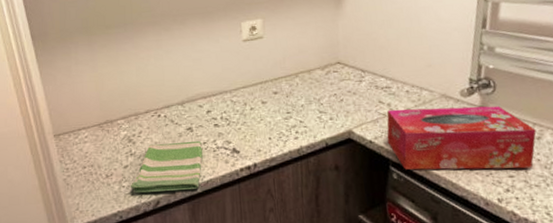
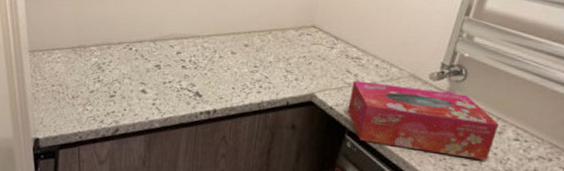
dish towel: present [130,140,203,193] -> none [93,74,167,124]

